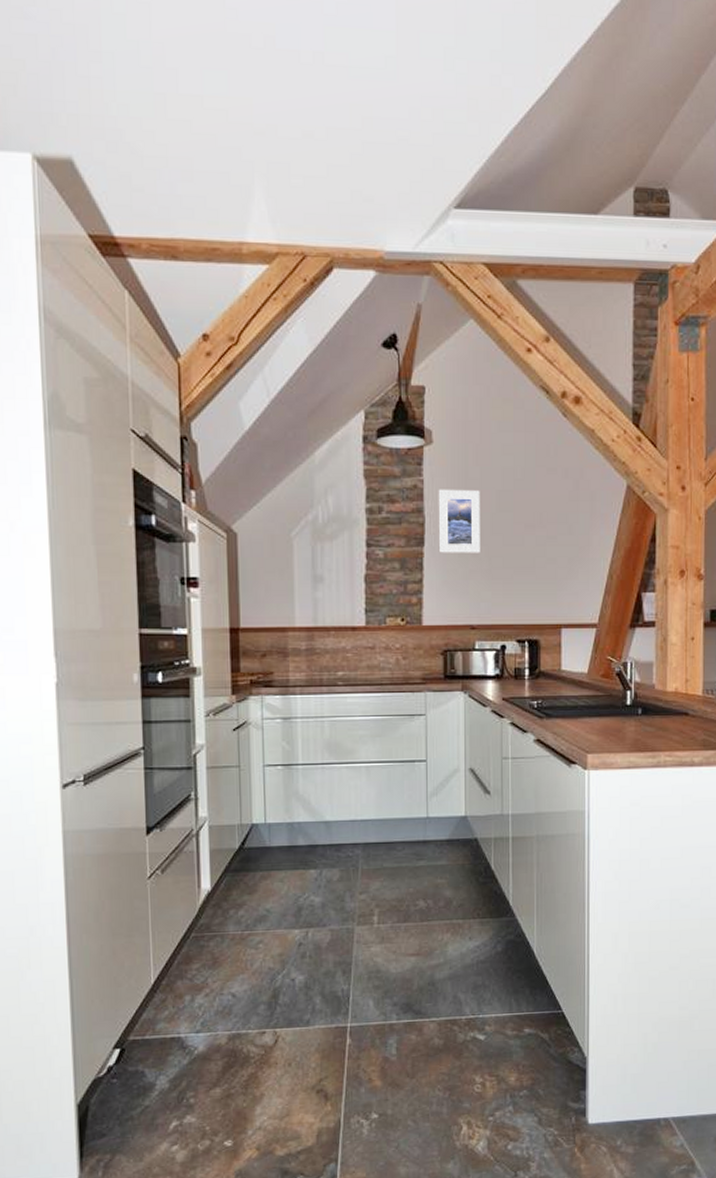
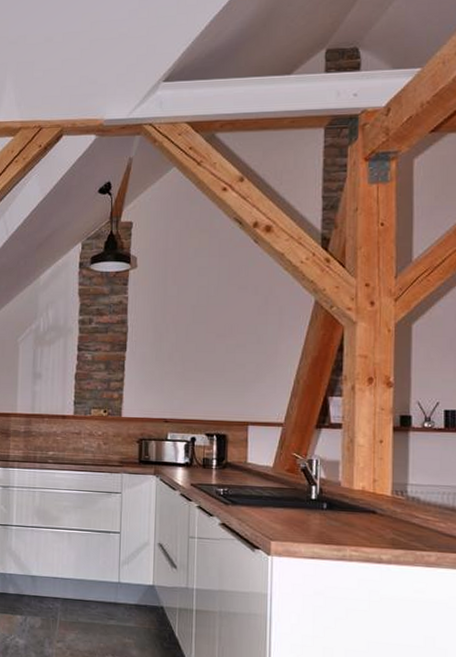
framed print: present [438,489,480,553] -> none [138,304,177,358]

